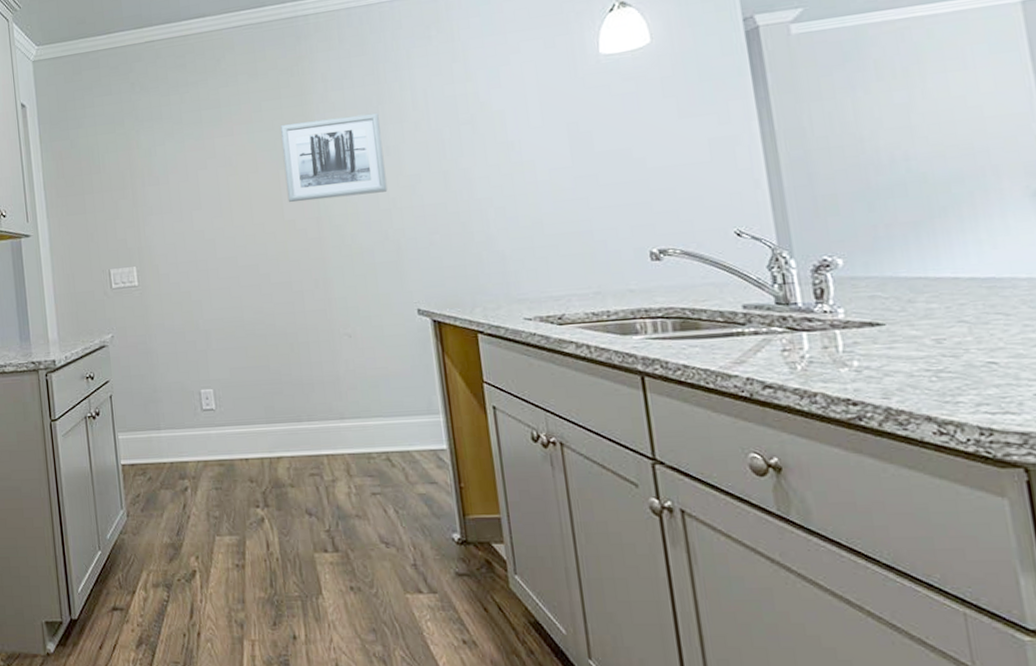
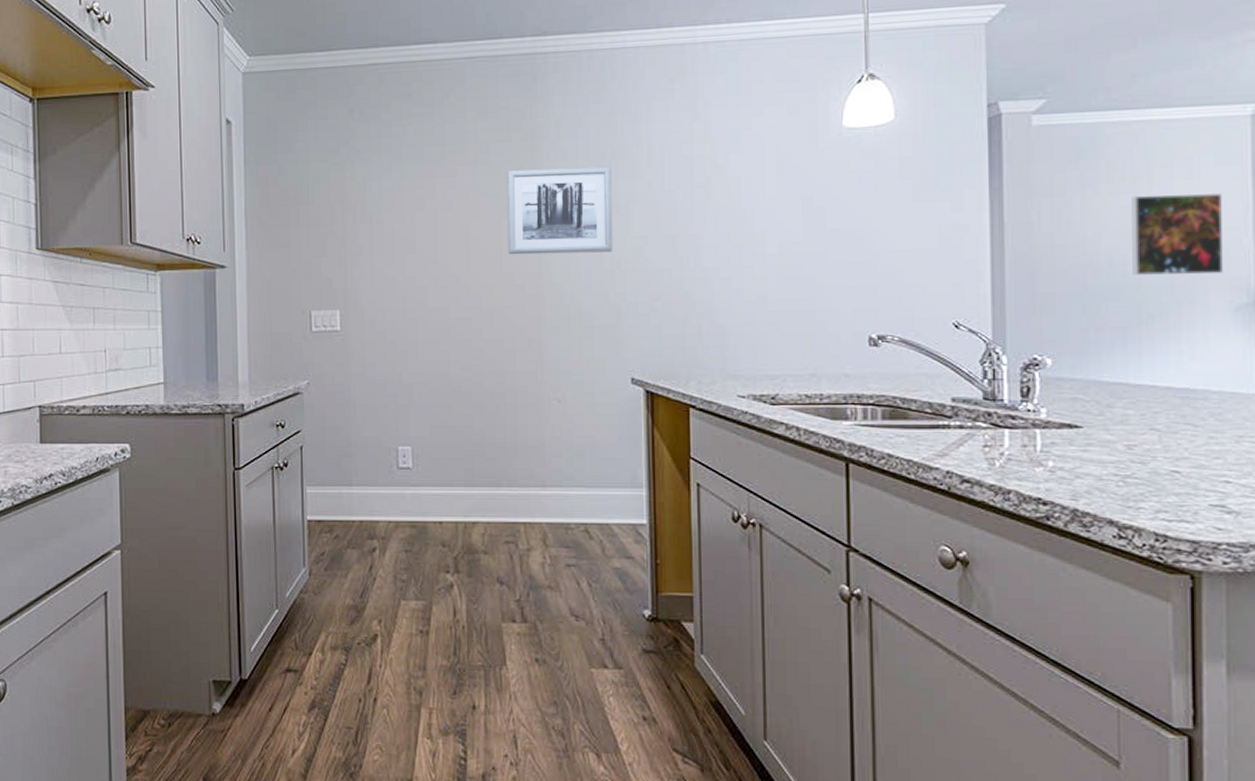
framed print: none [905,81,1014,169] -> present [1131,192,1223,275]

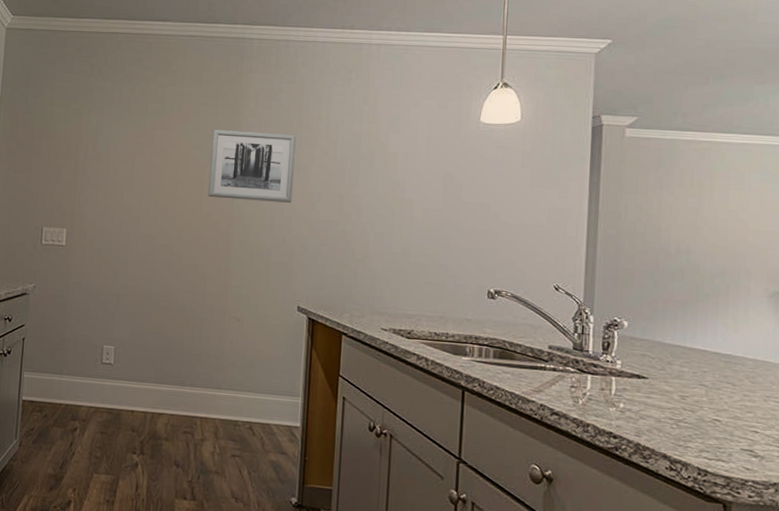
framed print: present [1131,192,1223,275] -> none [694,199,765,267]

